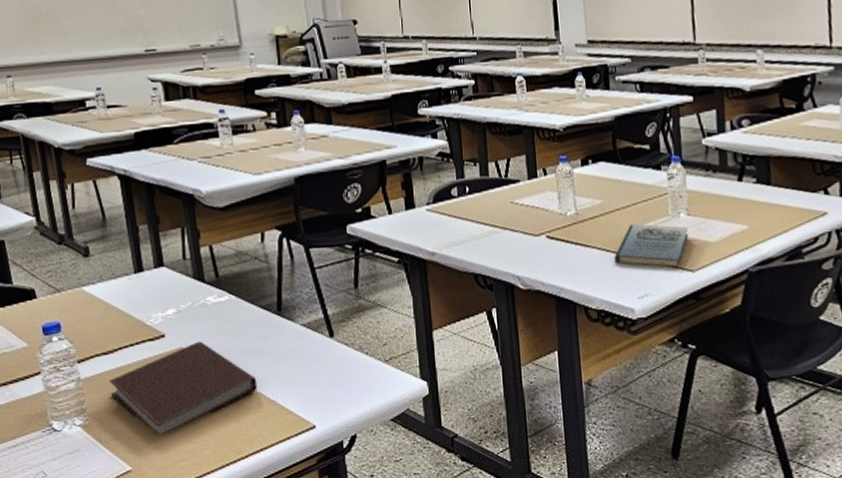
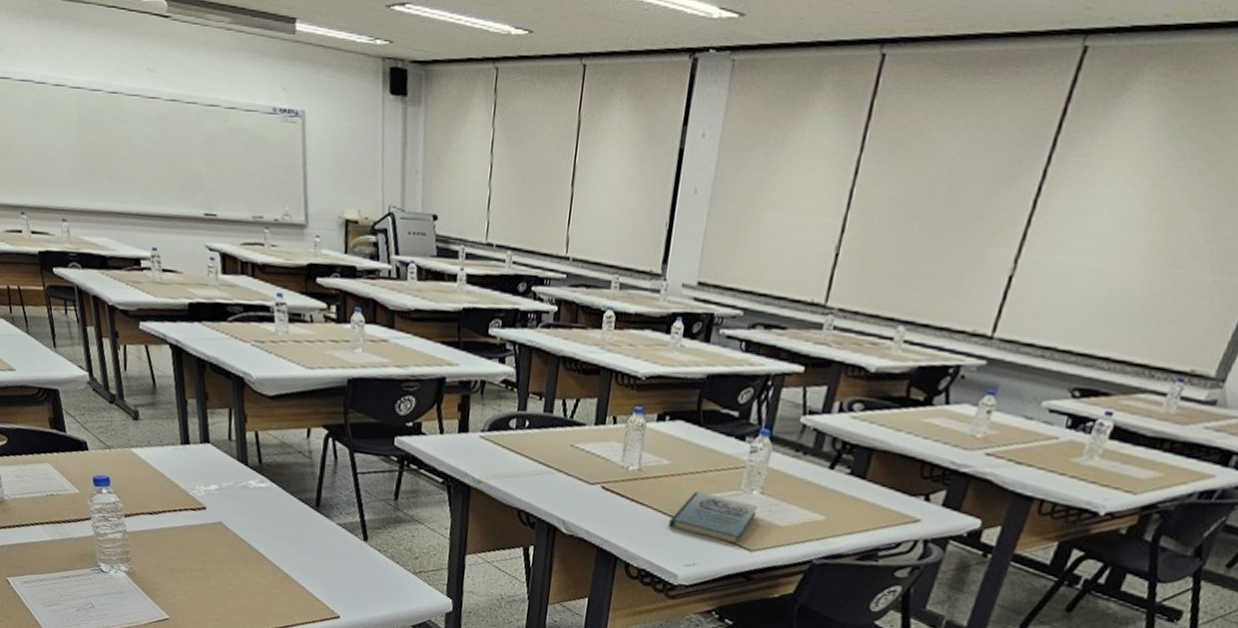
notebook: present [109,341,257,434] -> none [152,519,290,594]

